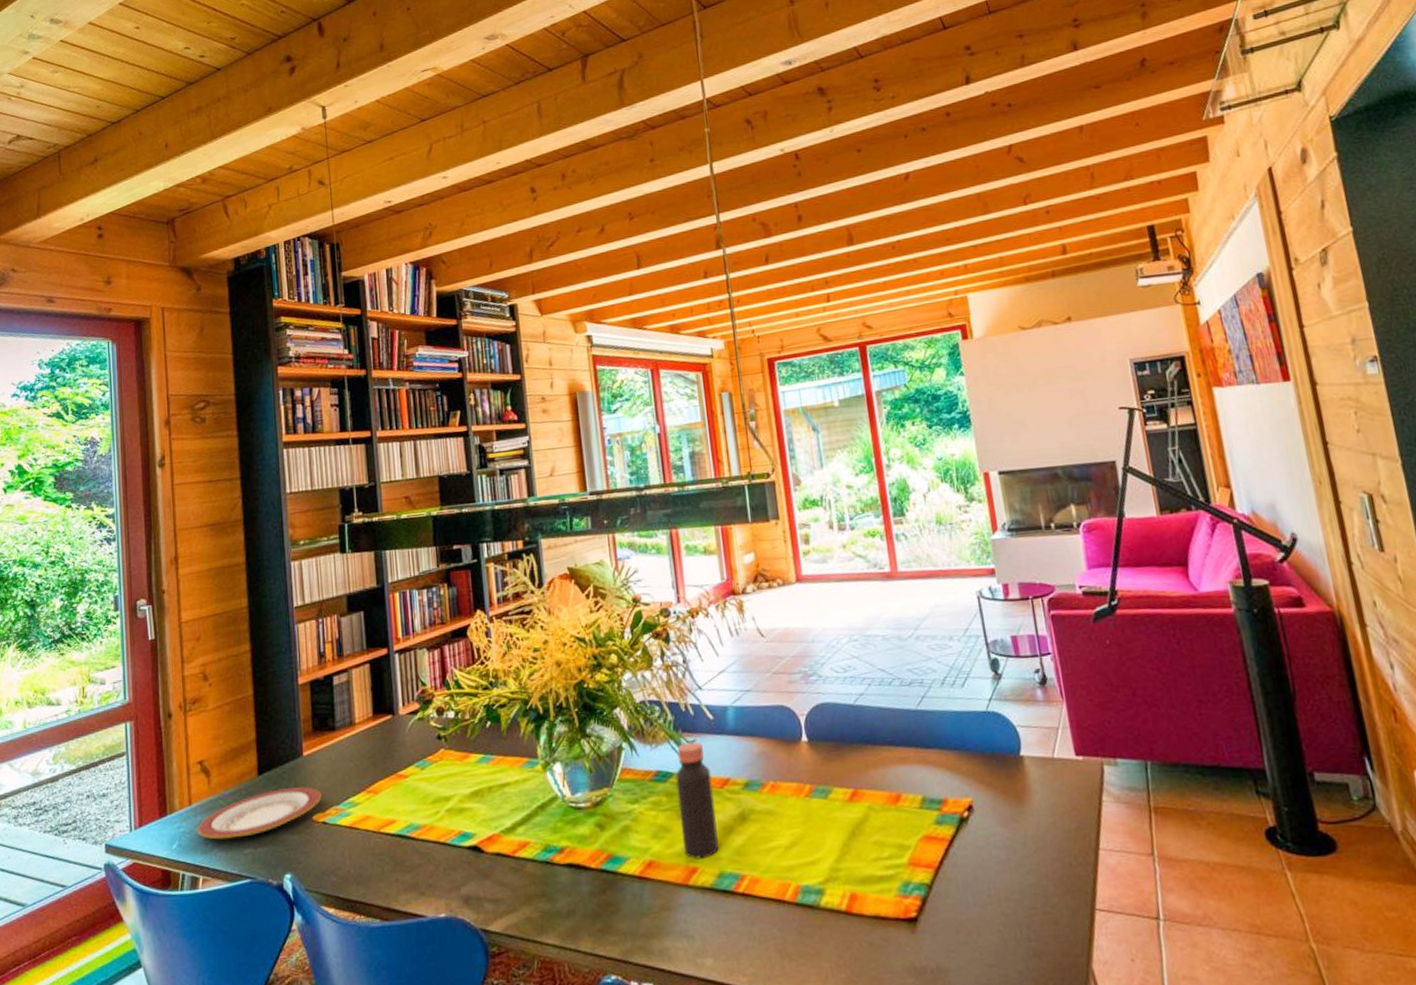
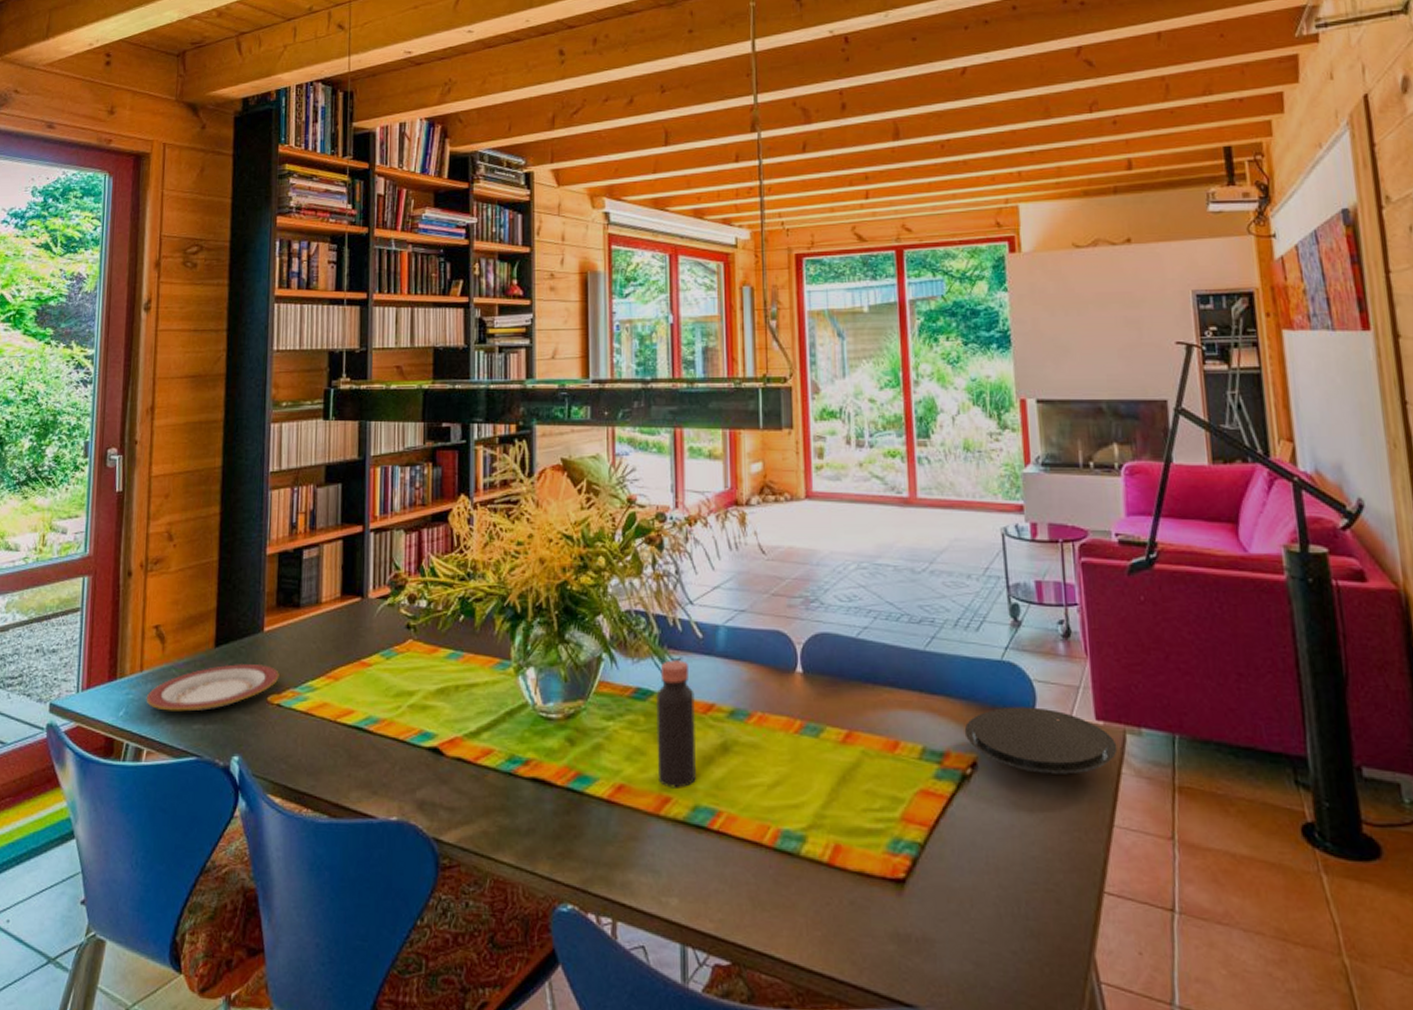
plate: none [958,750,1097,809] -> present [964,706,1117,775]

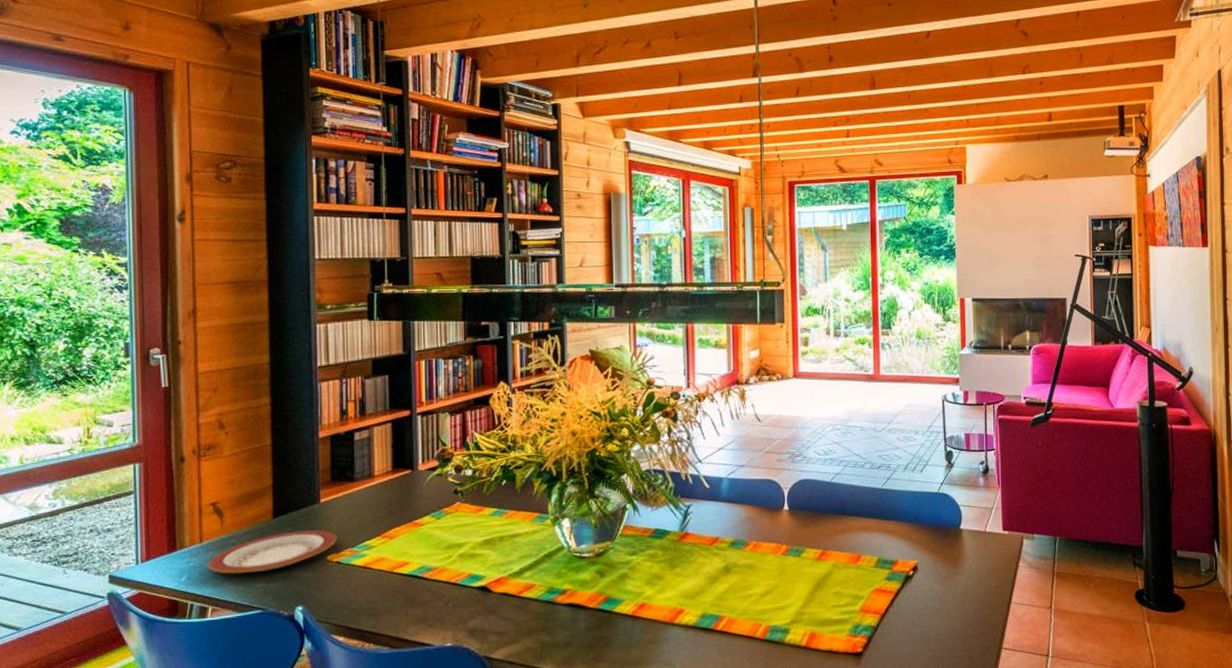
bottle: present [656,660,697,789] -> none [671,506,704,603]
plate: present [964,706,1117,775] -> none [909,524,1017,571]

